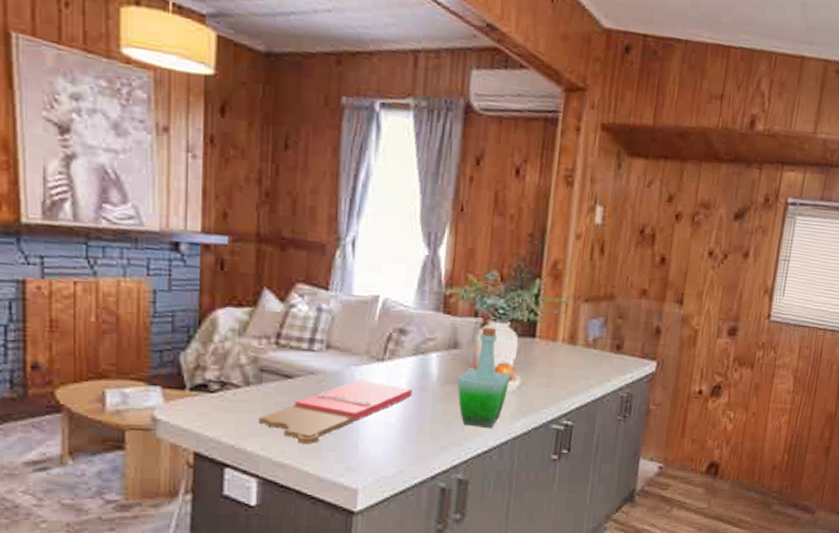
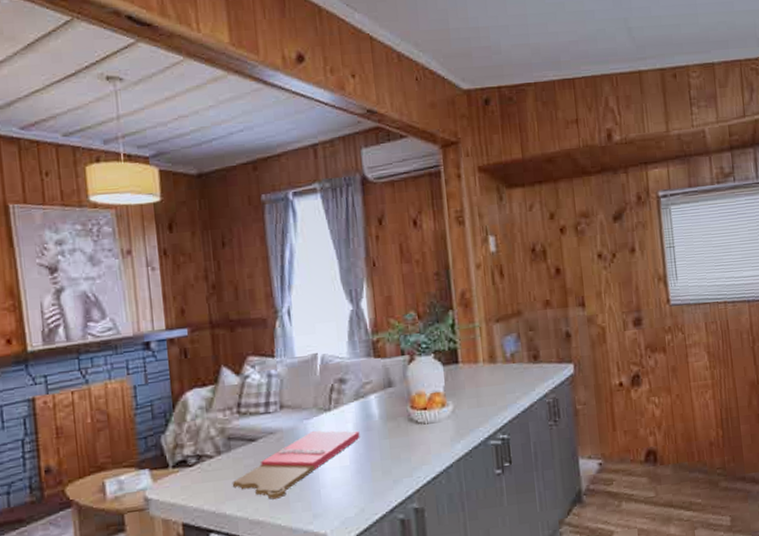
bottle: present [457,326,512,429] -> none [396,361,444,456]

